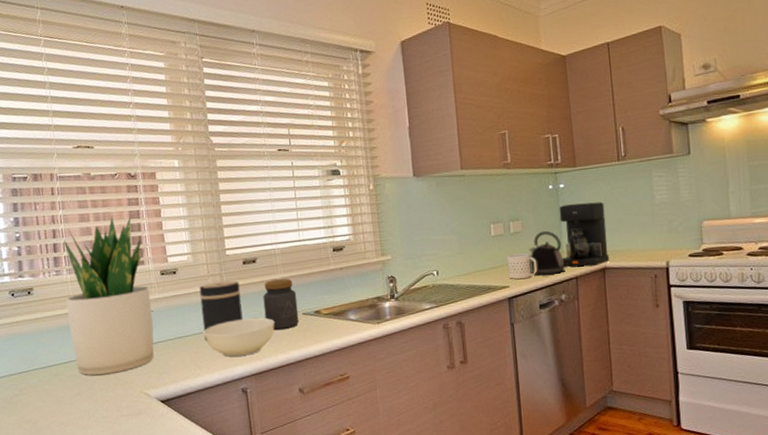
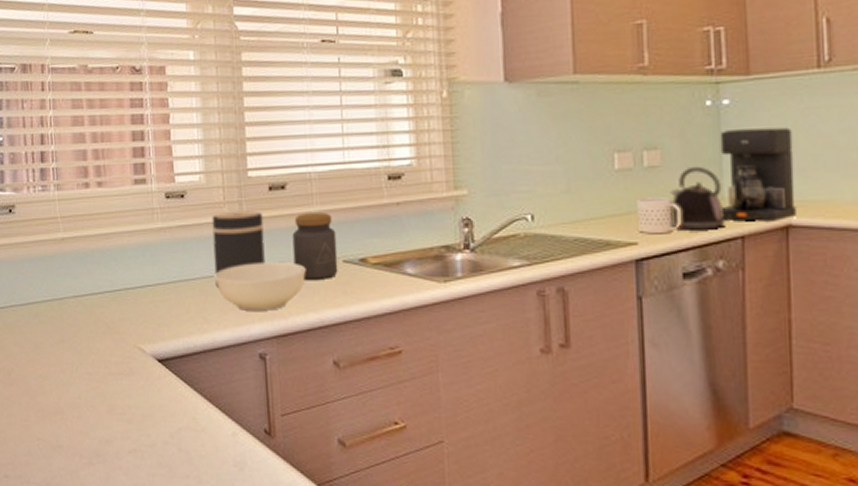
planter: present [63,216,154,376] -> none [52,120,154,320]

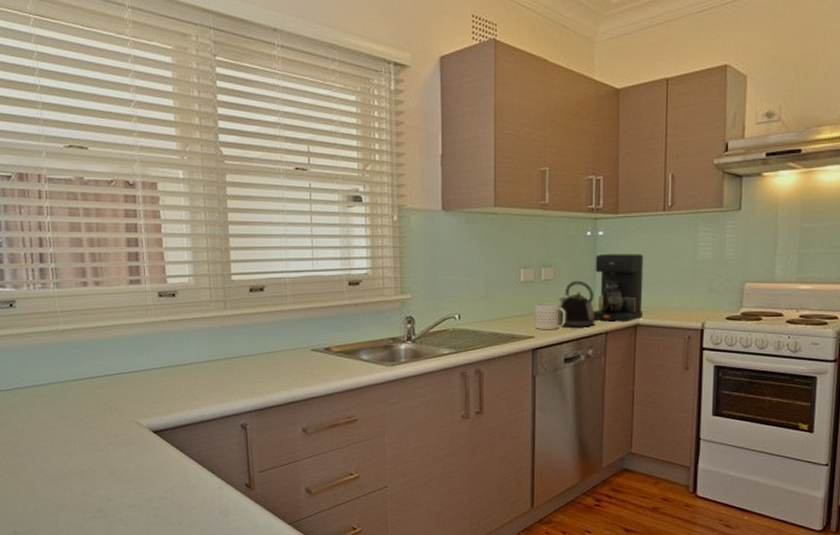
cylinder: present [212,210,265,286] -> none [200,308,246,370]
bowl: present [215,262,306,311] -> none [203,351,281,390]
jar: present [292,213,338,279] -> none [269,311,307,364]

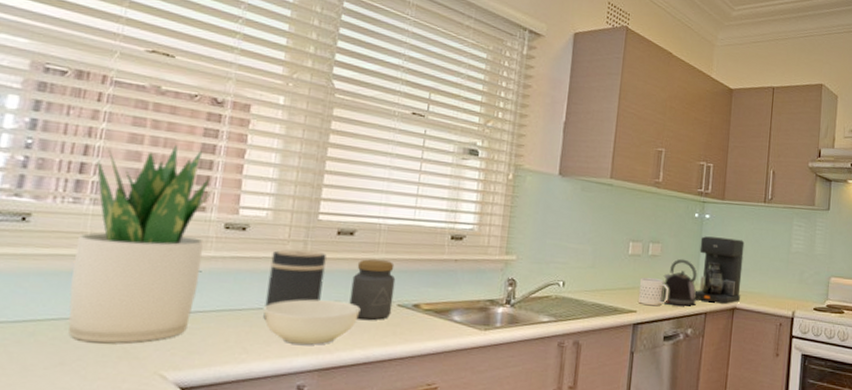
planter: none [50,227,149,400] -> present [68,144,212,344]
cylinder: none [200,308,246,370] -> present [263,249,327,318]
bowl: none [203,351,281,390] -> present [264,299,361,345]
jar: none [269,311,307,364] -> present [349,259,396,320]

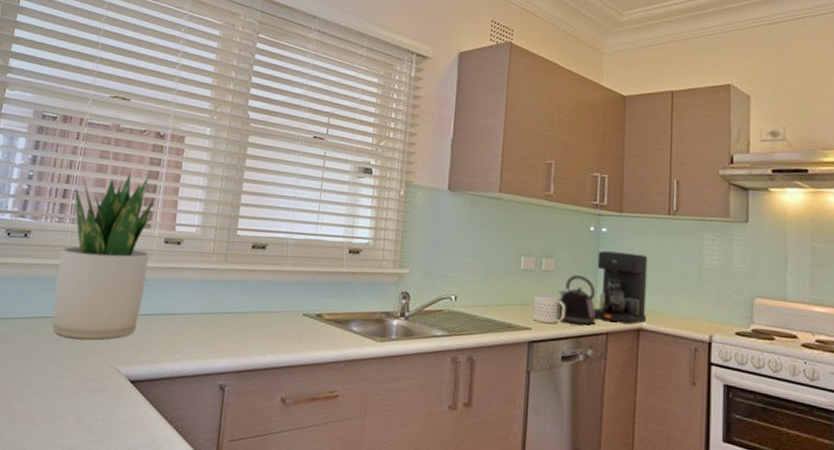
cylinder: present [263,249,327,318] -> none [193,261,243,323]
bowl: present [264,299,361,345] -> none [193,306,272,349]
jar: present [349,259,396,320] -> none [262,271,301,328]

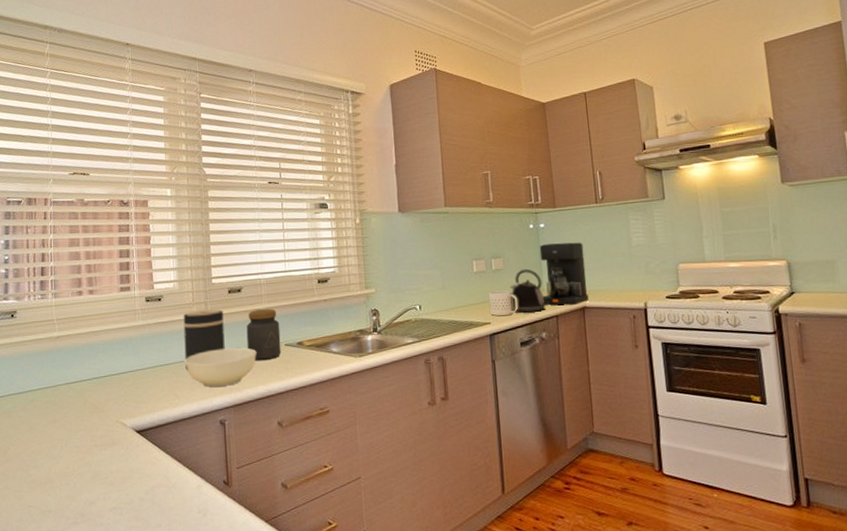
planter: present [53,172,156,340] -> none [49,242,135,403]
cylinder: none [193,261,243,323] -> present [183,309,225,369]
bowl: none [193,306,272,349] -> present [185,347,257,387]
jar: none [262,271,301,328] -> present [246,309,281,360]

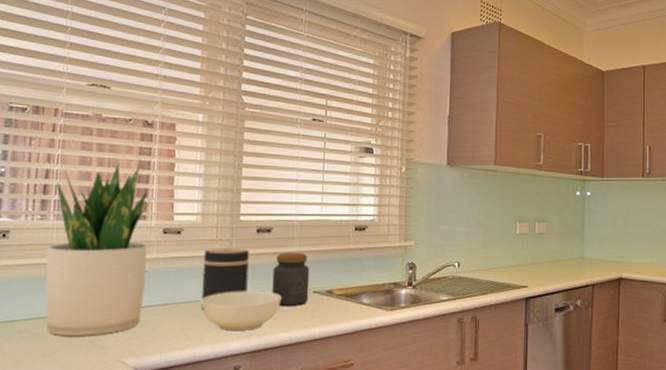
planter: none [49,242,135,403] -> present [45,163,150,337]
mug: present [488,290,519,317] -> none [528,255,557,281]
kettle: present [510,268,546,313] -> none [550,235,583,279]
coffee maker: present [539,242,588,306] -> none [581,212,626,276]

